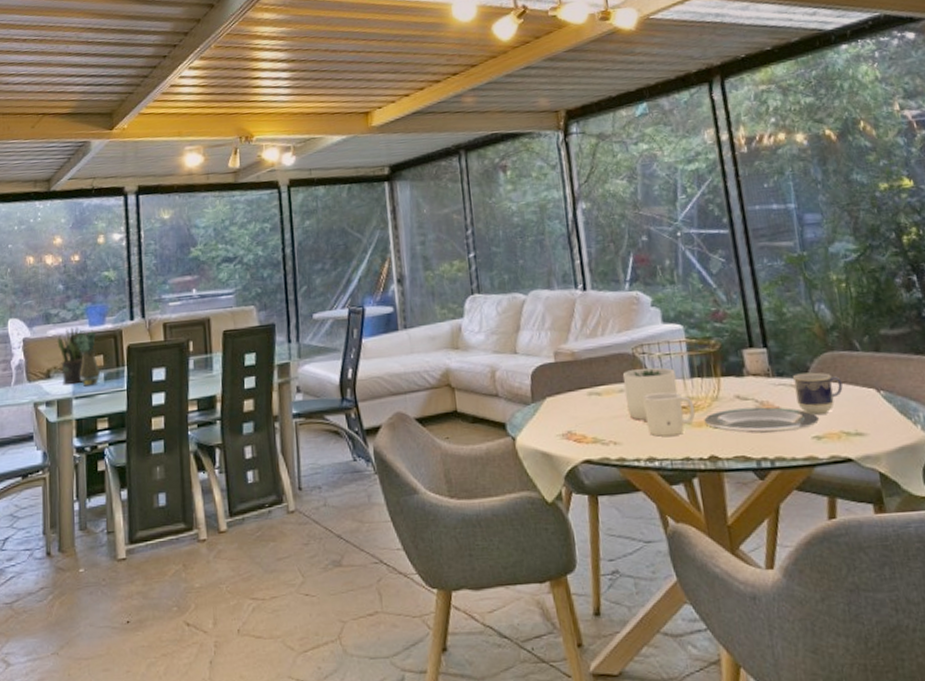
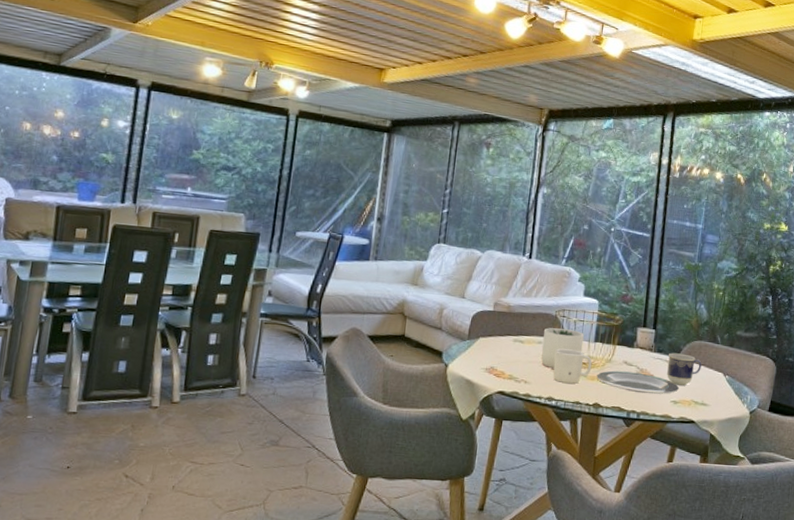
potted plant: present [57,327,84,385] -> none [41,197,67,250]
vase: present [74,329,100,386] -> none [59,201,84,255]

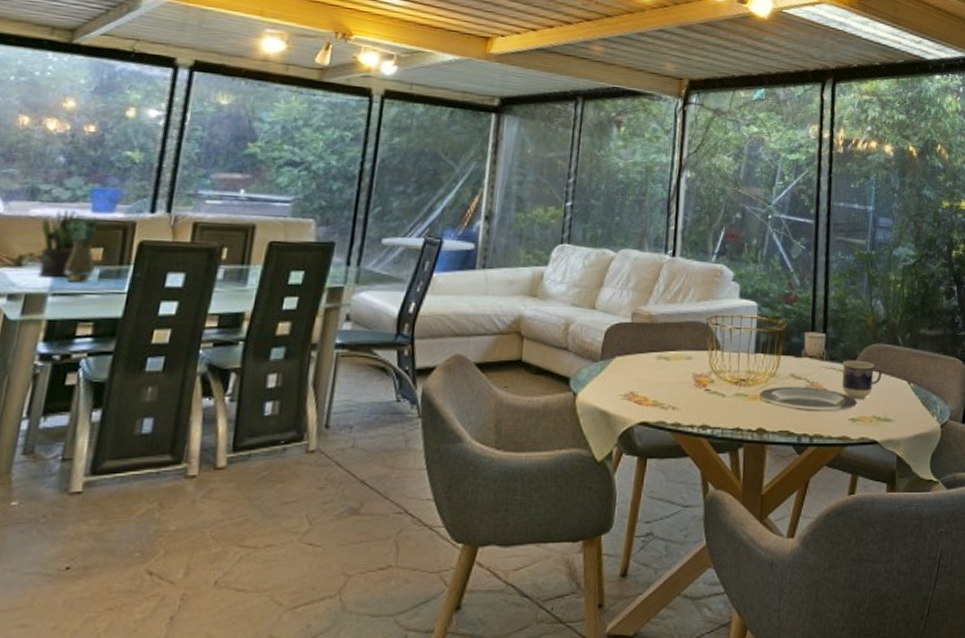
potted plant: none [41,197,67,250] -> present [38,209,76,278]
vase: none [59,201,84,255] -> present [64,214,100,283]
planter: present [541,327,584,369] -> none [691,339,742,389]
mug: present [553,348,593,384] -> none [706,364,753,406]

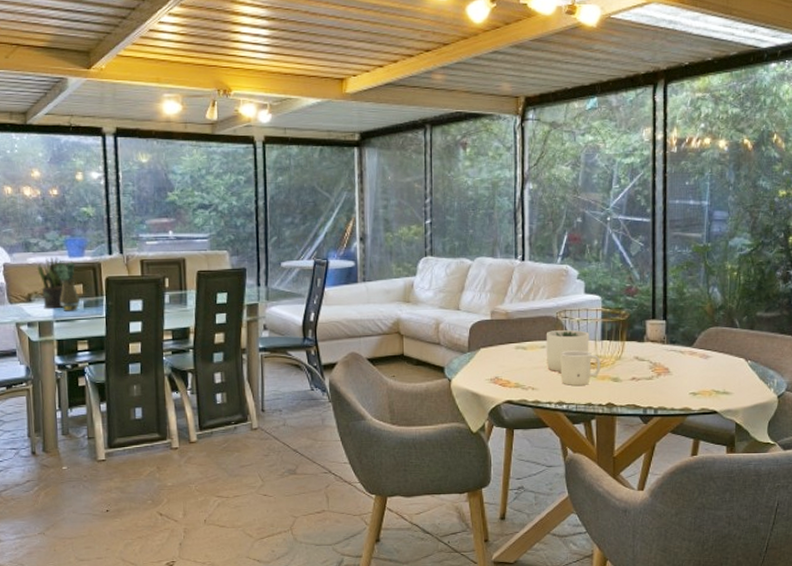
planter: none [691,339,742,389] -> present [546,330,589,373]
mug: none [706,364,753,406] -> present [560,350,601,385]
plate: present [759,386,858,411] -> none [607,367,698,387]
cup: present [842,360,882,399] -> none [683,342,720,376]

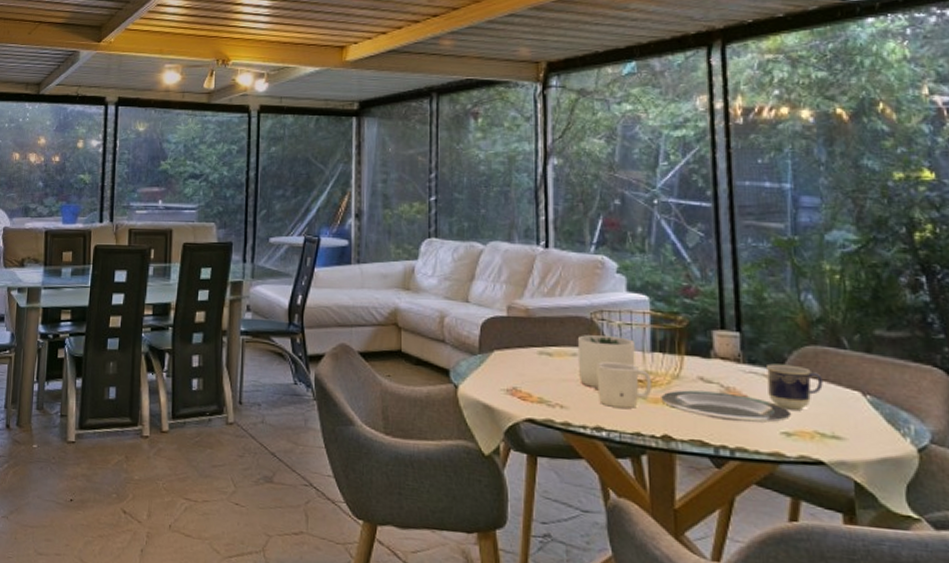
potted plant: present [37,257,64,309] -> none [33,223,55,275]
vase: present [54,259,80,311] -> none [48,225,68,279]
plate: none [607,367,698,387] -> present [661,390,792,423]
cup: none [683,342,720,376] -> present [767,363,823,410]

